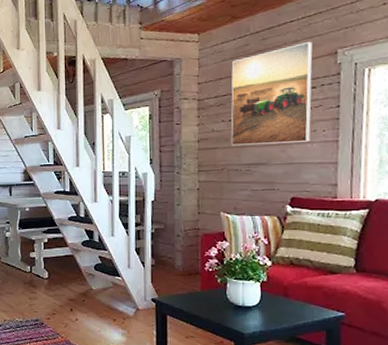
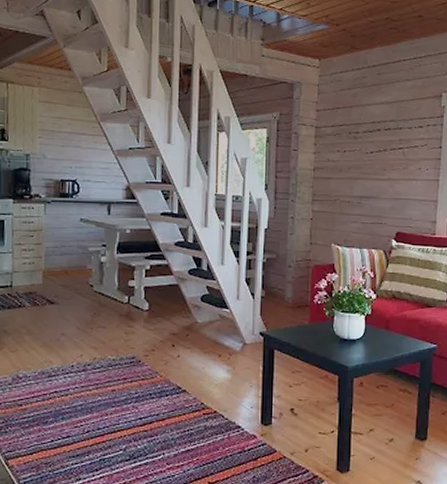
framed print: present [231,42,313,146] -> none [345,82,421,179]

